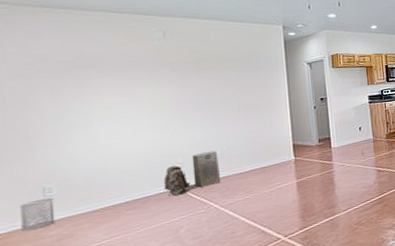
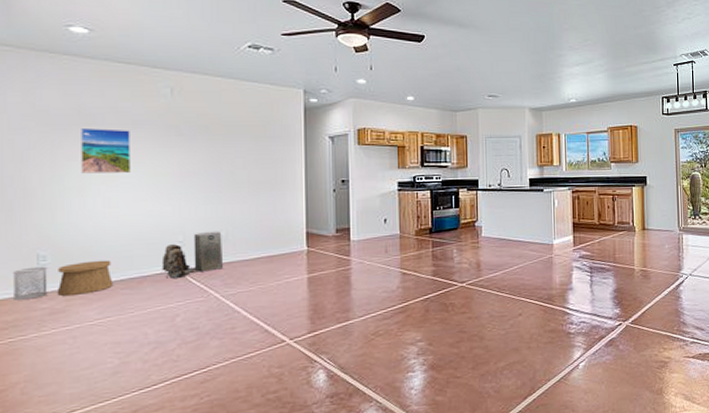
basket: none [64,185,119,223] -> present [57,260,113,296]
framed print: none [80,70,130,112] -> present [81,127,131,174]

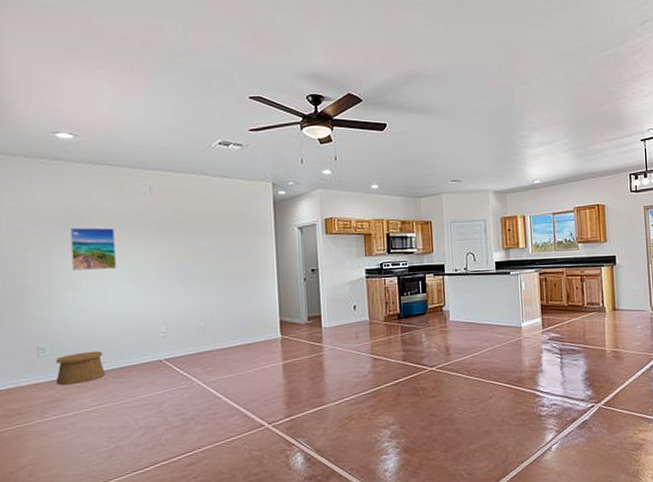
wastebasket: present [14,266,48,300] -> none [17,357,48,390]
backpack: present [161,244,196,278] -> none [147,335,179,367]
air purifier: present [193,231,224,272] -> none [175,321,205,361]

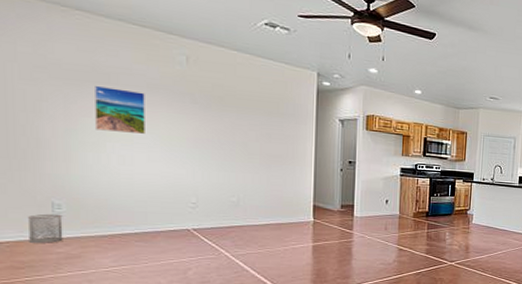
wastebasket: none [17,357,48,390] -> present [28,213,63,243]
basket: present [56,350,106,385] -> none [72,213,128,243]

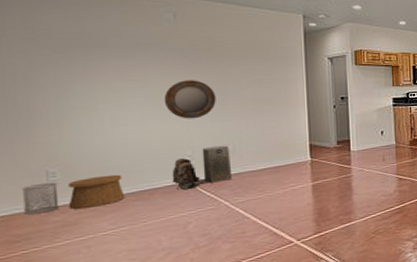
basket: none [72,213,128,243] -> present [68,174,125,209]
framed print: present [95,85,145,134] -> none [84,50,137,94]
home mirror: none [171,126,224,167] -> present [164,80,216,119]
backpack: none [175,205,208,236] -> present [171,158,206,190]
air purifier: none [206,196,235,233] -> present [202,145,233,183]

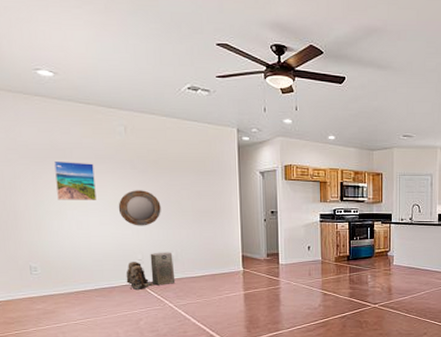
wastebasket: present [23,182,59,215] -> none [13,275,41,301]
basket: present [68,174,125,209] -> none [46,272,90,300]
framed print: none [84,50,137,94] -> present [54,160,96,200]

